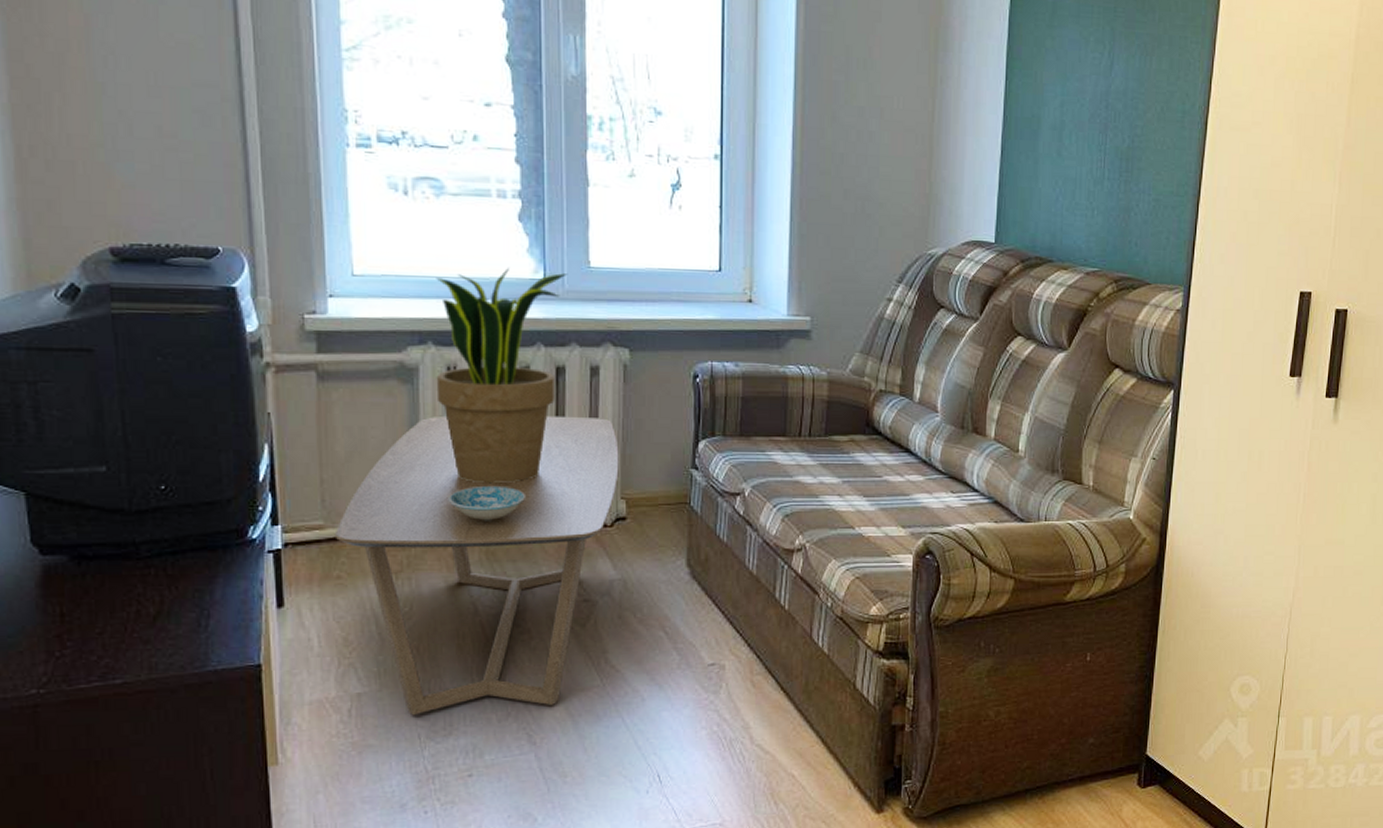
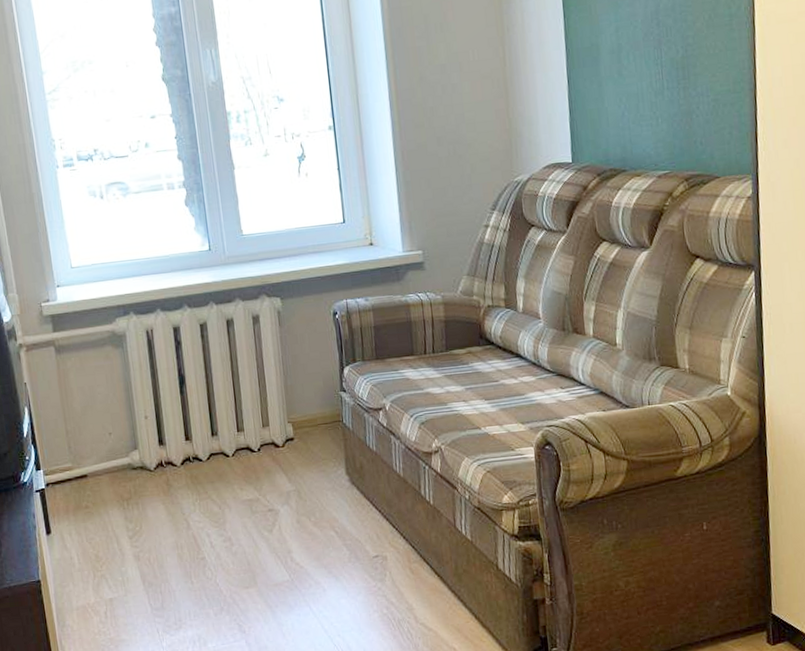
coffee table: present [334,415,619,716] -> none [80,357,284,615]
potted plant: present [436,267,568,484] -> none [130,243,228,422]
ceramic bowl: present [448,485,527,521] -> none [158,422,216,452]

